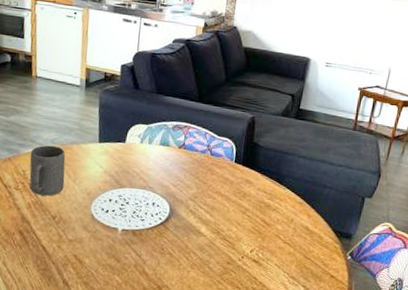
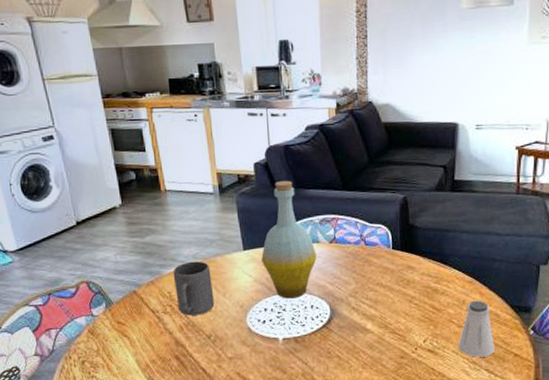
bottle: none [114,84,166,194] -> present [261,180,317,299]
saltshaker: none [280,220,315,274] -> present [458,300,495,357]

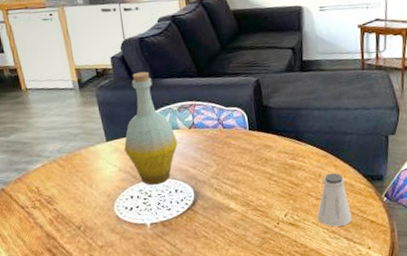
mug: present [173,261,215,316] -> none [39,155,82,209]

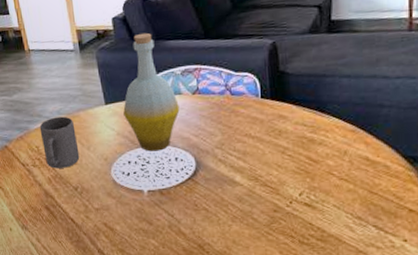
mug: none [39,155,82,209] -> present [39,116,80,169]
saltshaker: present [317,172,352,227] -> none [339,150,384,212]

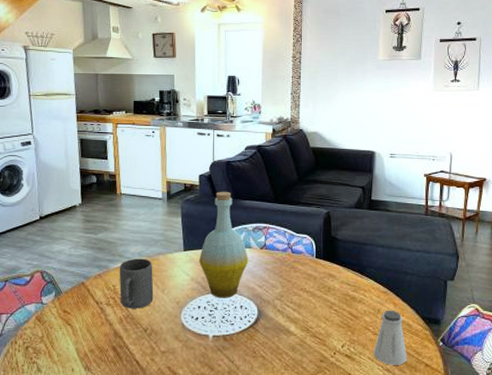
saltshaker: none [339,150,384,212] -> present [373,310,407,365]

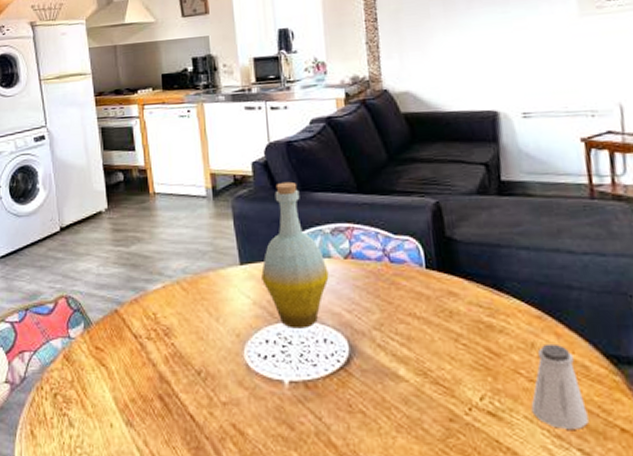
mug: present [119,258,154,309] -> none [159,276,206,344]

